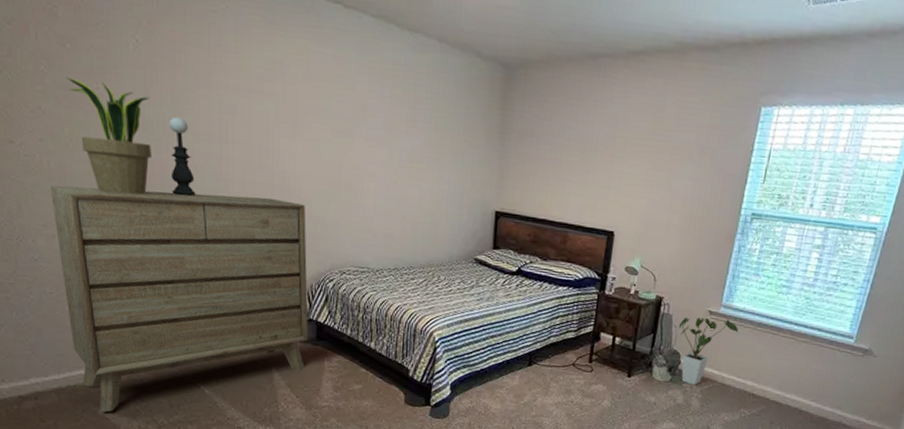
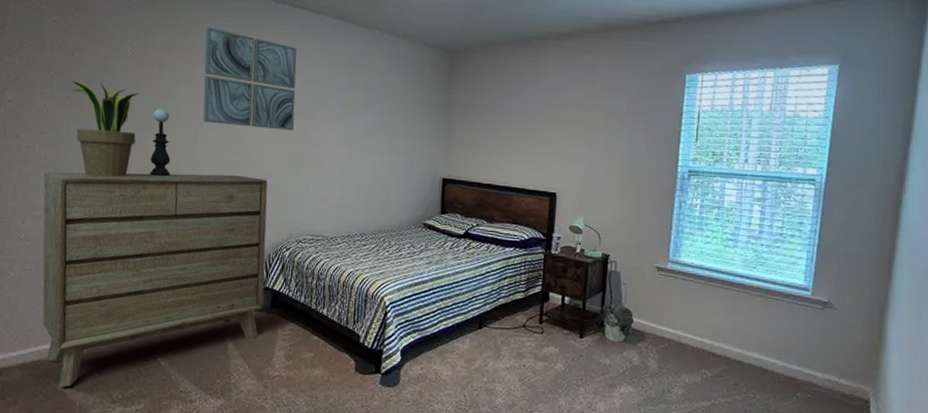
wall art: none [221,18,332,151] -> present [203,27,297,131]
house plant: present [678,317,739,385] -> none [627,274,690,345]

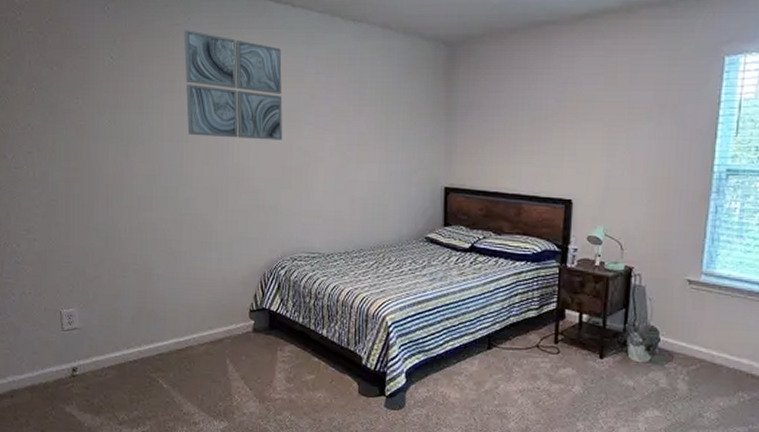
dresser: present [42,171,268,388] -> none [35,190,261,409]
potted plant: present [70,80,139,178] -> none [51,95,121,197]
table lamp: present [150,108,171,177] -> none [137,122,159,195]

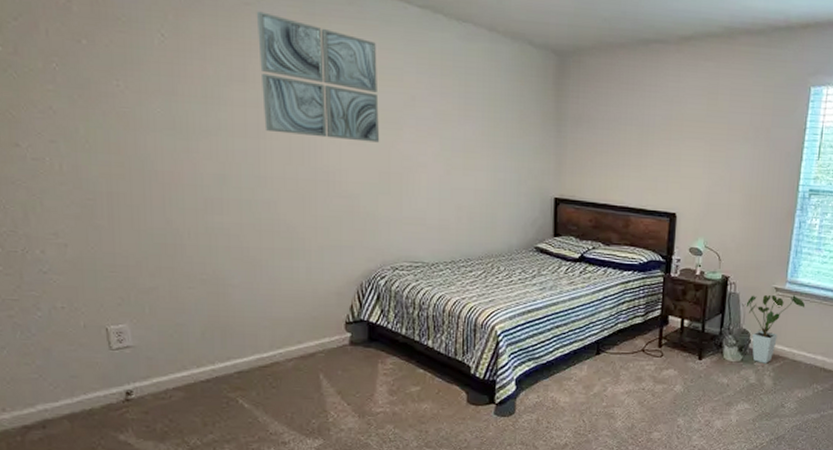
house plant: none [653,288,726,366] -> present [746,295,806,364]

